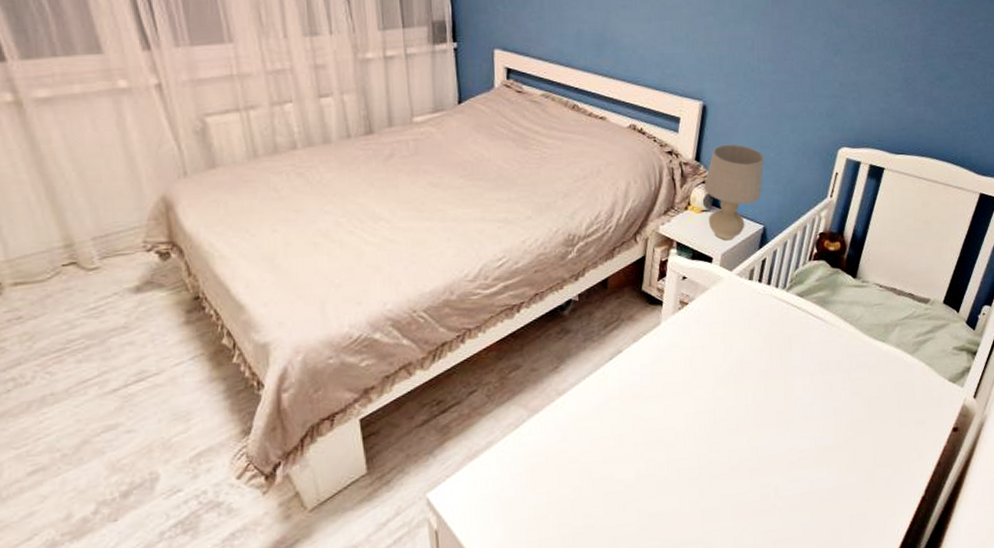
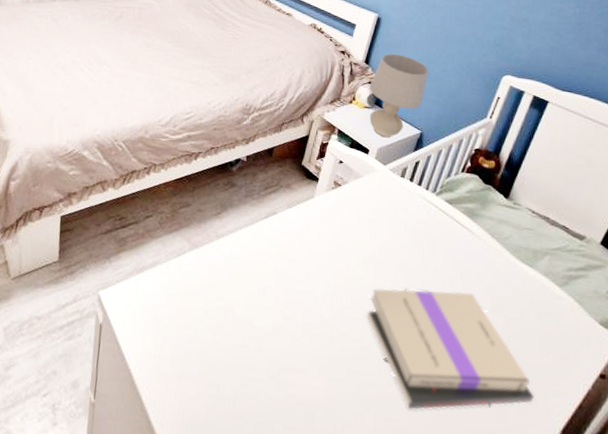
books: none [732,383,898,515] -> present [366,288,534,410]

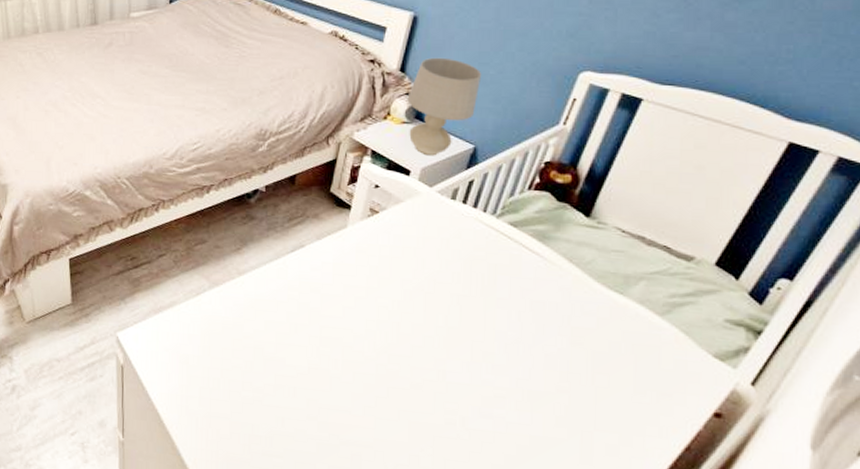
books: present [366,288,534,410] -> none [417,322,627,450]

